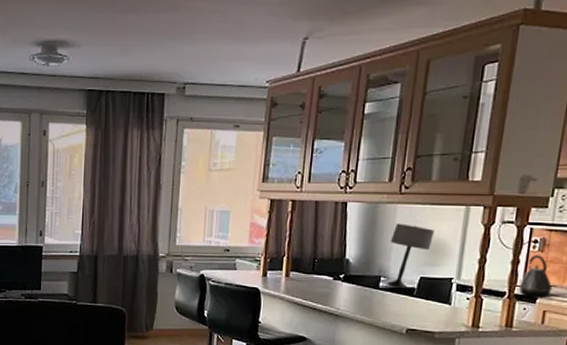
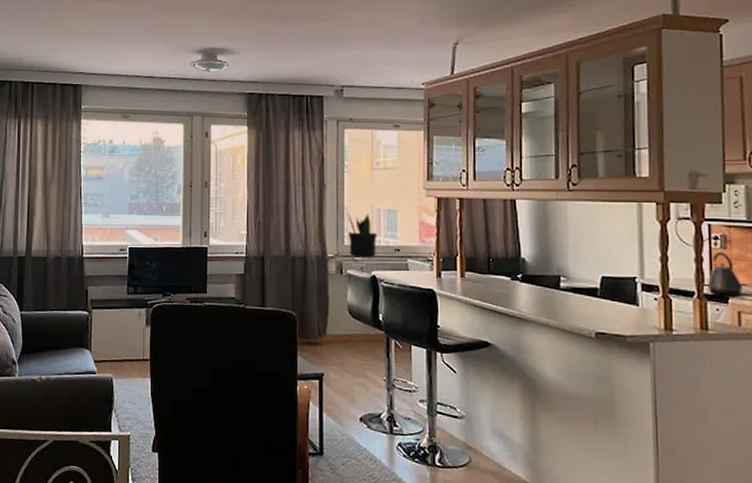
planter: none [180,214,208,258] -> present [347,214,377,258]
table lamp: present [386,223,434,289] -> none [565,221,609,289]

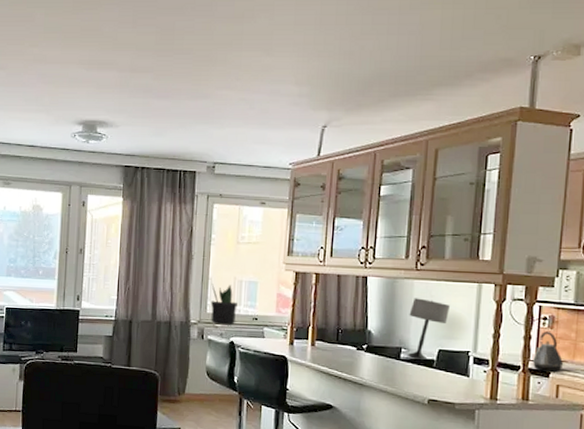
table lamp: none [565,221,609,289] -> present [407,298,450,361]

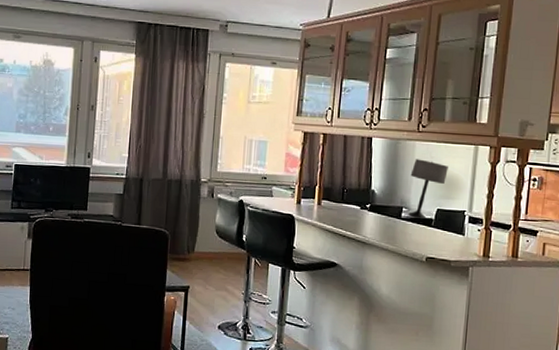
planter: present [210,284,237,325] -> none [221,142,247,184]
kettle: present [532,331,564,372] -> none [522,192,551,231]

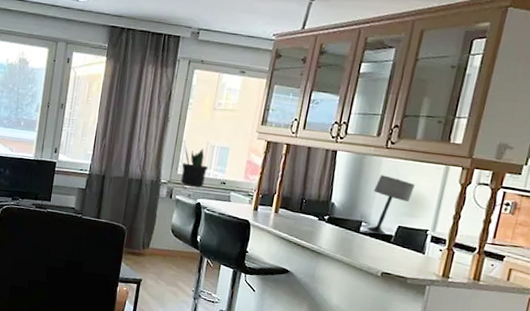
planter: none [221,142,247,184] -> present [180,146,208,188]

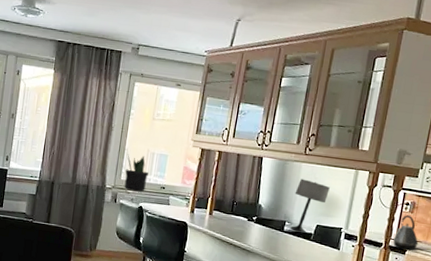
kettle: none [488,217,520,256] -> present [392,215,419,250]

